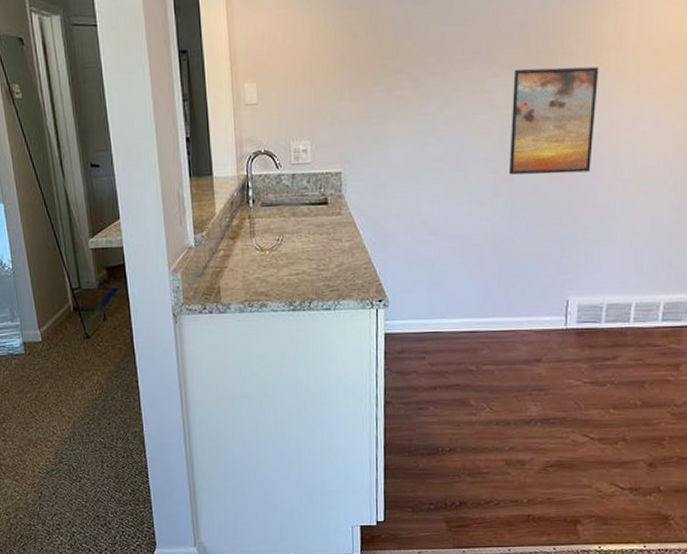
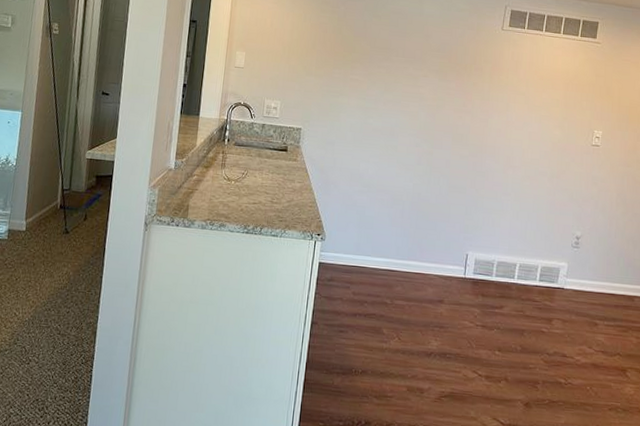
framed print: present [508,67,599,175] -> none [429,74,501,156]

